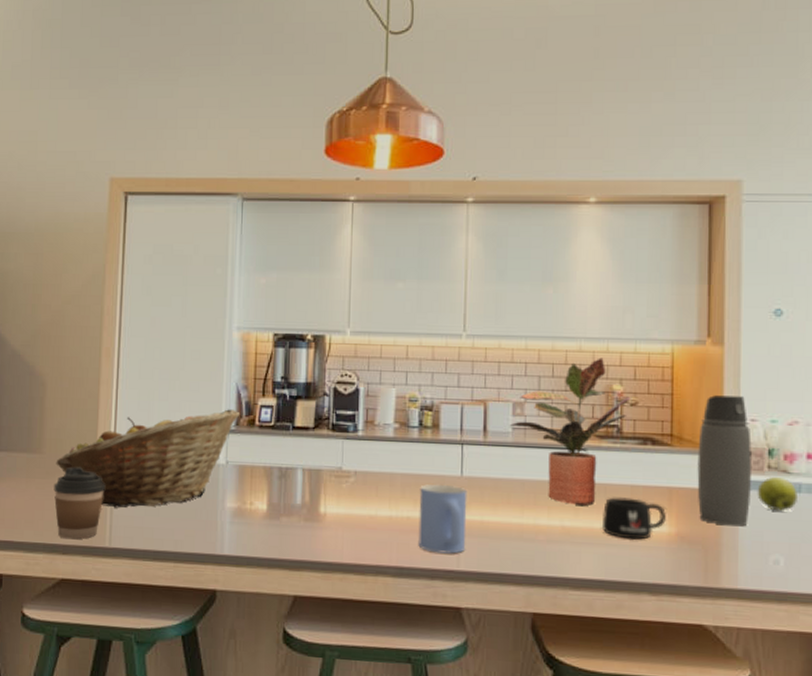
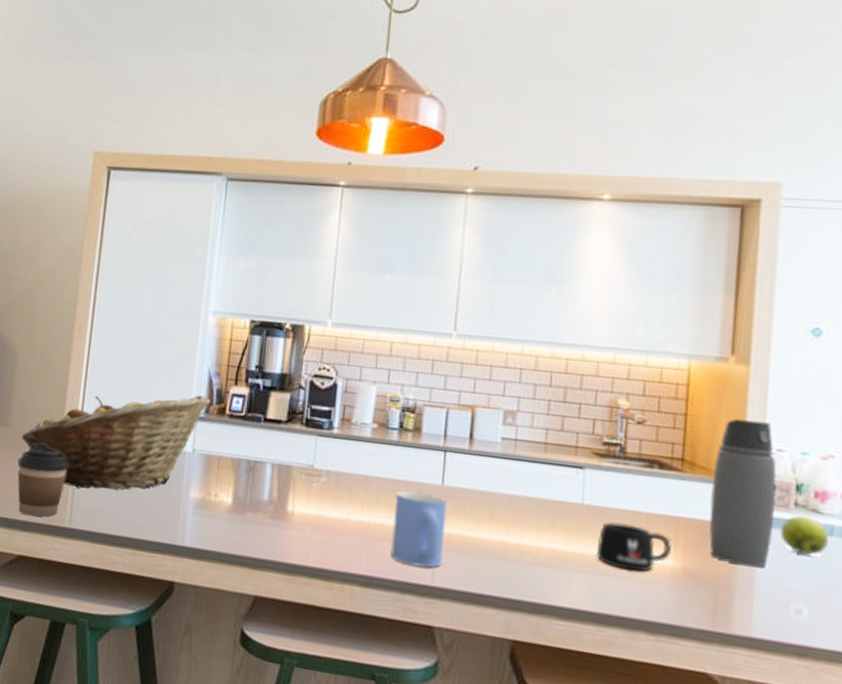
potted plant: present [509,357,631,507] -> none [498,369,638,530]

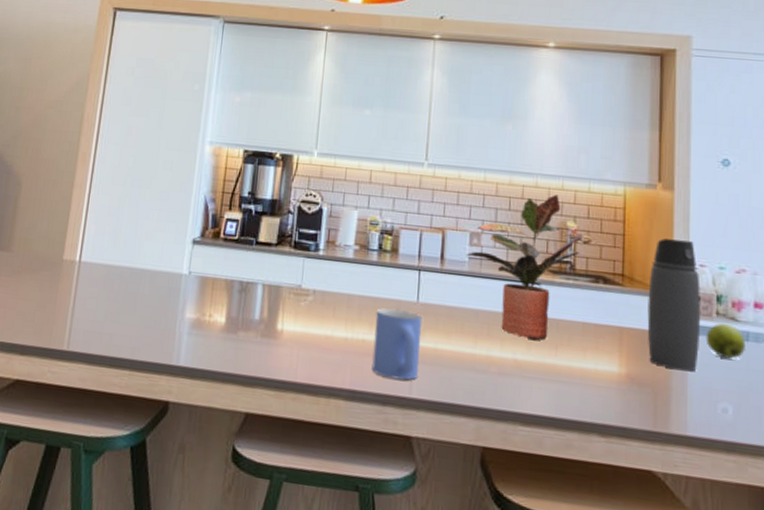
coffee cup: present [17,442,70,517] -> none [17,267,70,341]
fruit basket: present [21,395,210,490] -> none [23,220,205,312]
potted plant: none [498,369,638,530] -> present [466,194,584,341]
mug: present [597,522,671,572] -> none [554,333,616,379]

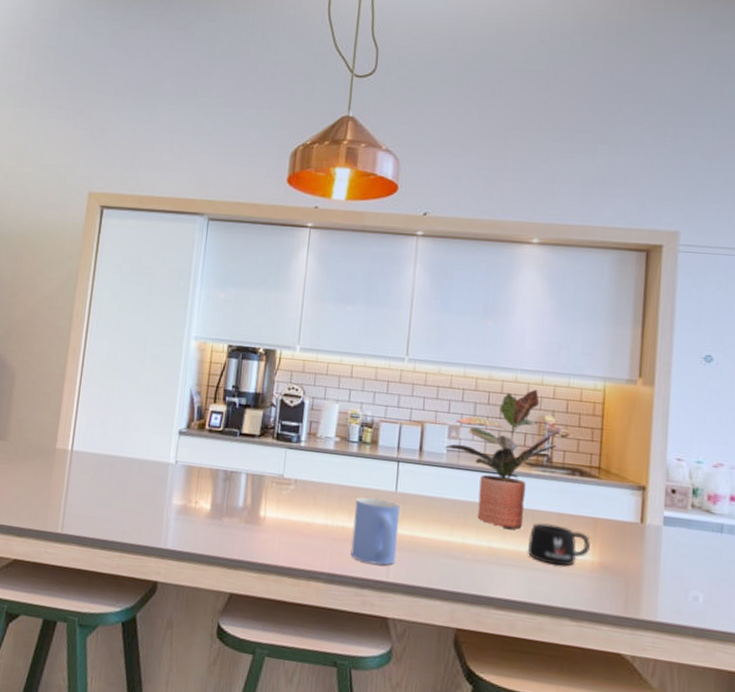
mug: none [554,333,616,379] -> present [528,523,590,567]
water bottle: present [647,238,701,372] -> none [621,433,677,562]
apple: present [705,323,745,360] -> none [679,515,719,550]

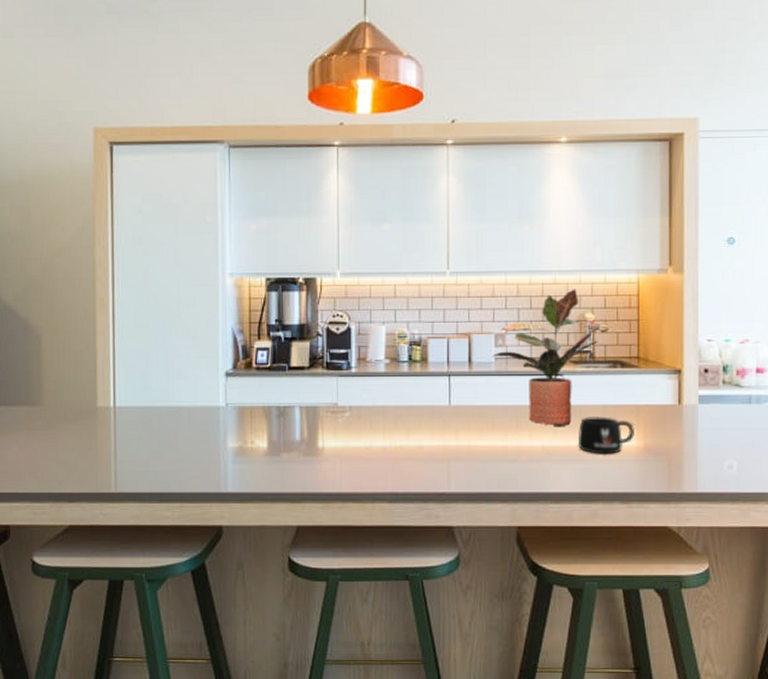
mug: present [351,497,401,566] -> none [411,415,456,478]

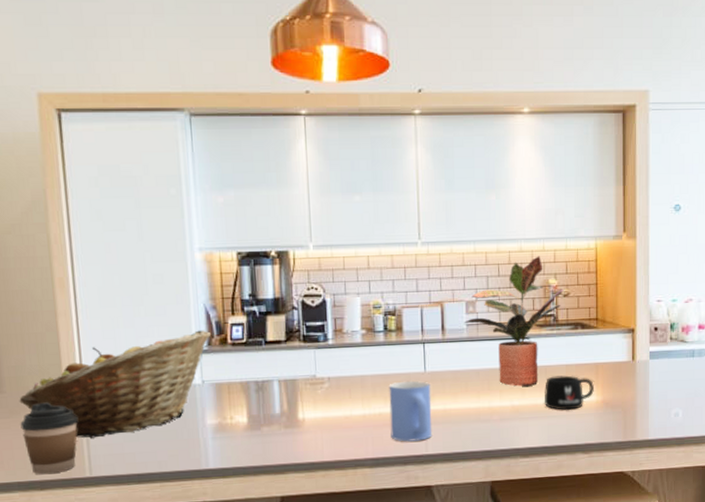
fruit basket: none [56,353,236,455] -> present [19,330,211,438]
coffee cup: none [56,417,108,487] -> present [20,402,79,475]
mug: none [411,415,456,478] -> present [389,381,433,442]

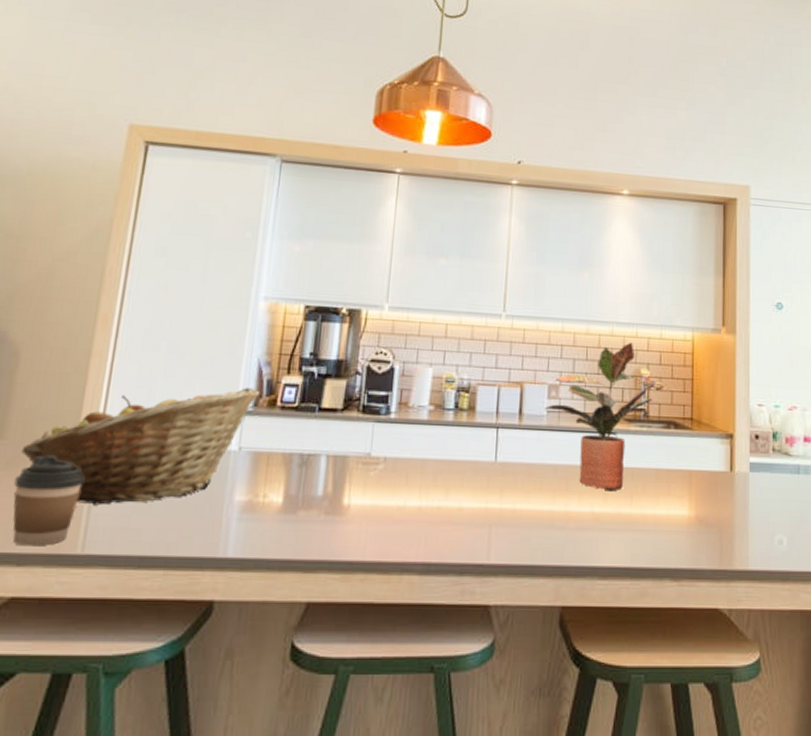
mug: present [389,381,433,442] -> none [448,471,501,546]
mug: present [545,375,594,411] -> none [630,481,687,525]

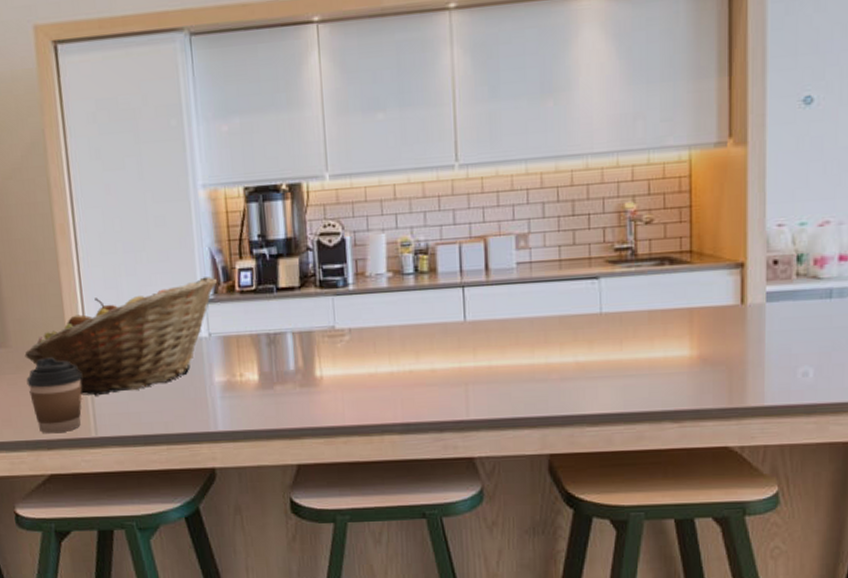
potted plant: present [544,342,657,492] -> none [513,174,645,339]

